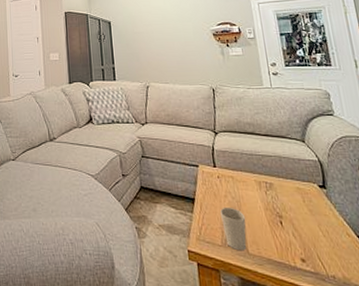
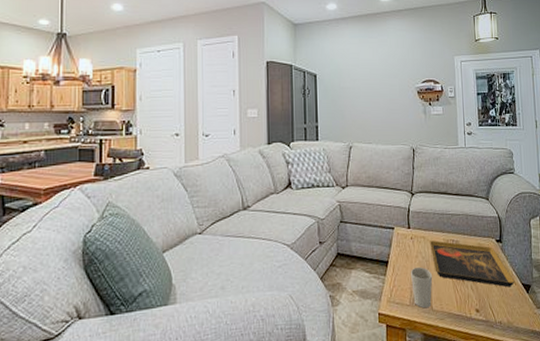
decorative tray: none [238,181,348,239] -> present [429,240,515,288]

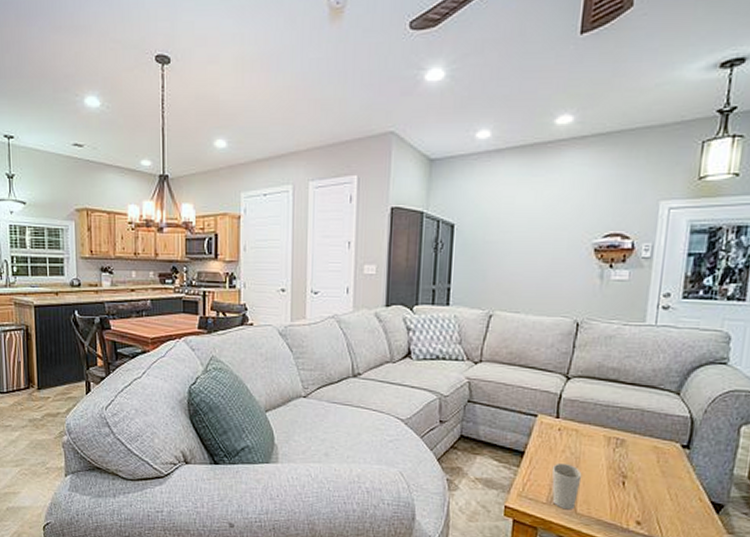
decorative tray: present [429,240,515,288] -> none [583,435,701,504]

